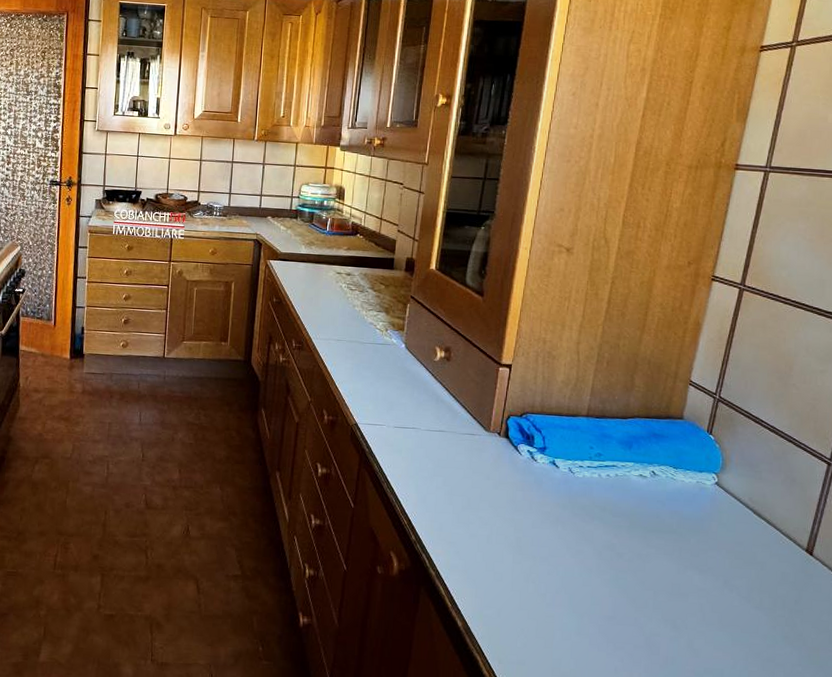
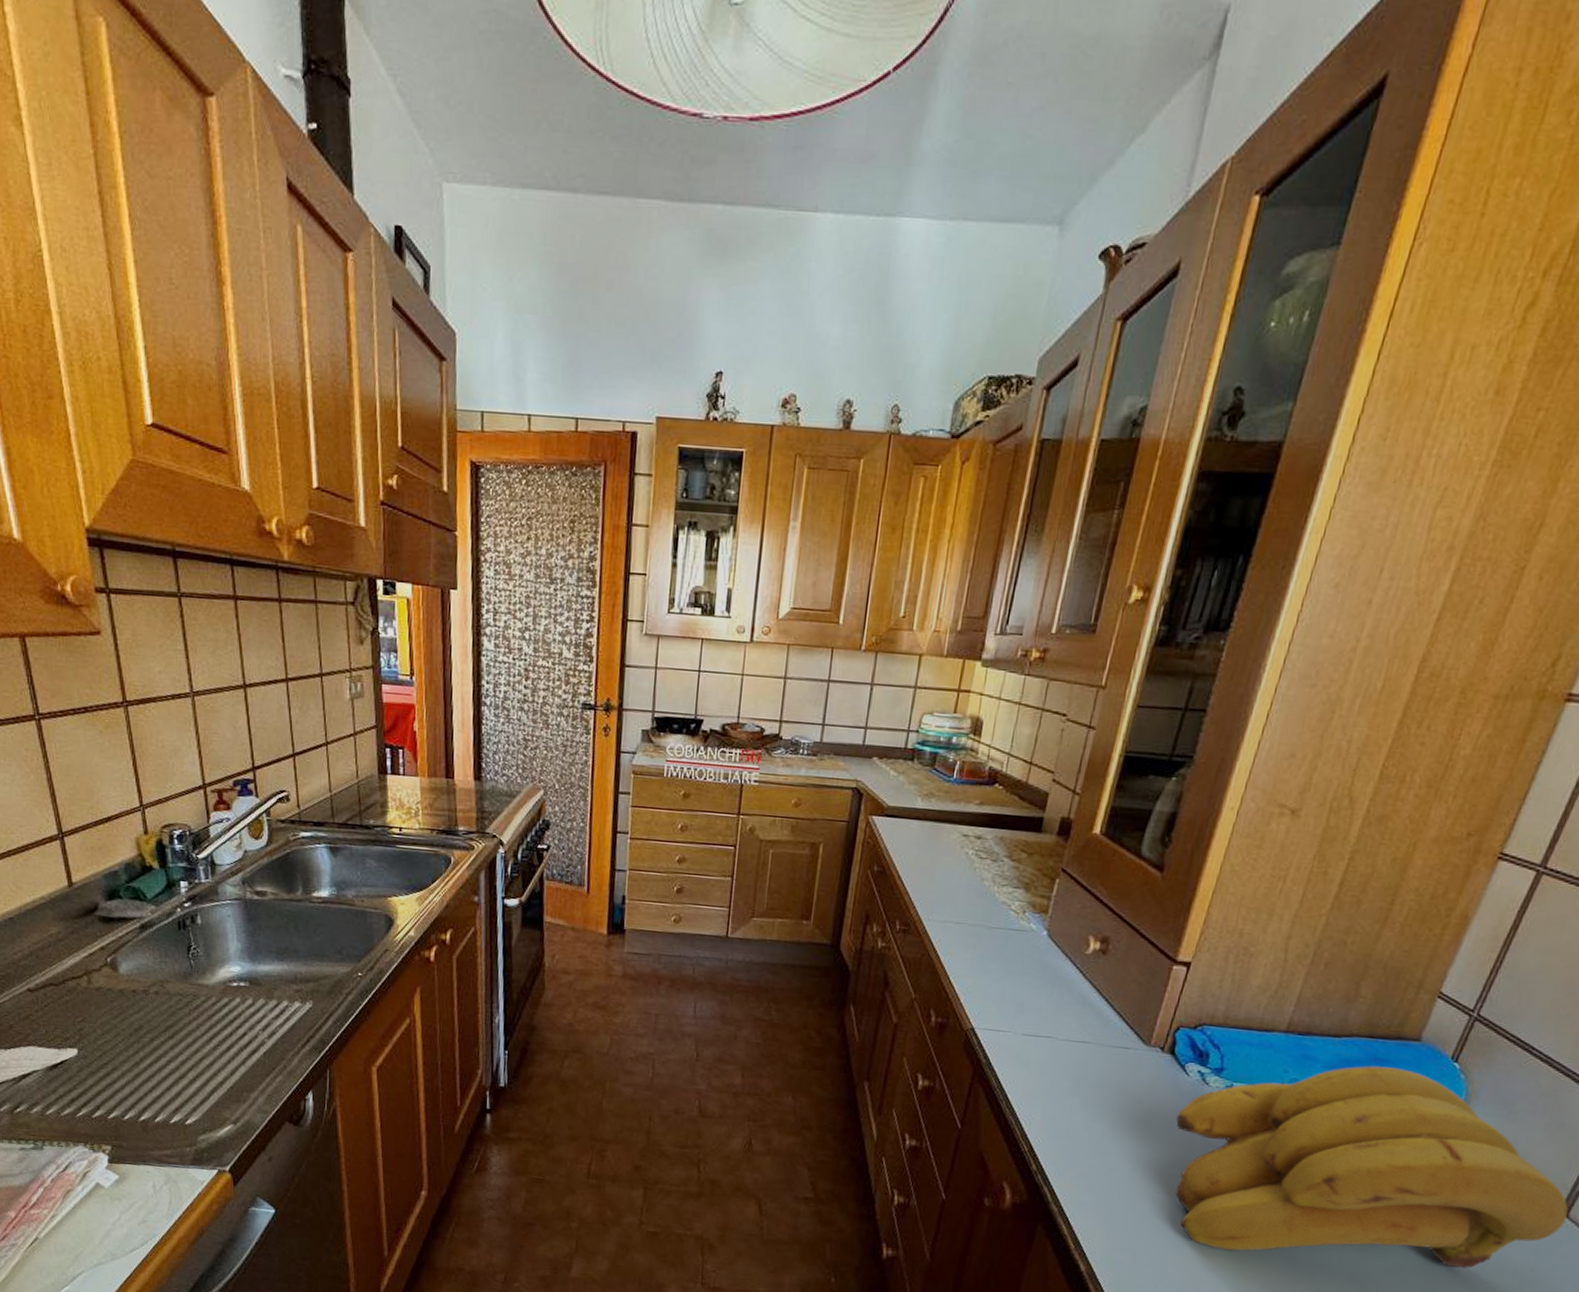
banana bunch: none [517,440,812,604] -> present [1174,1065,1569,1269]

